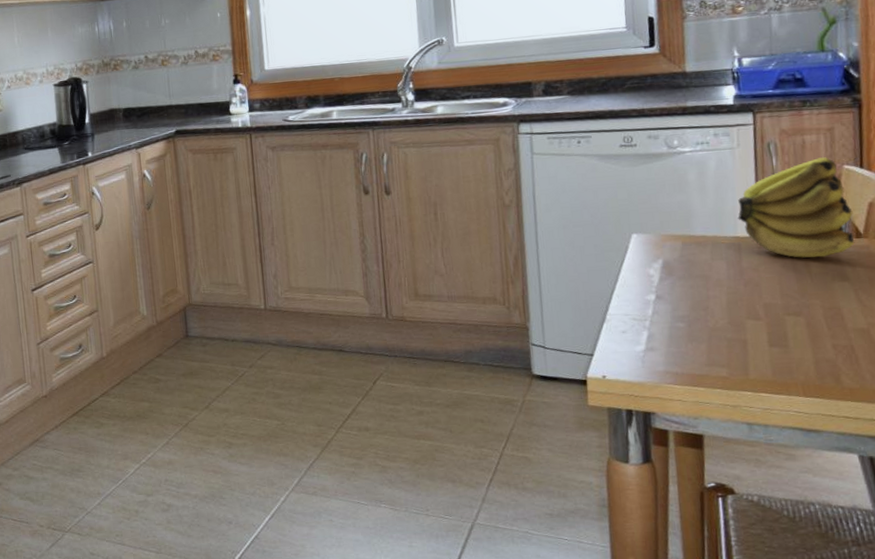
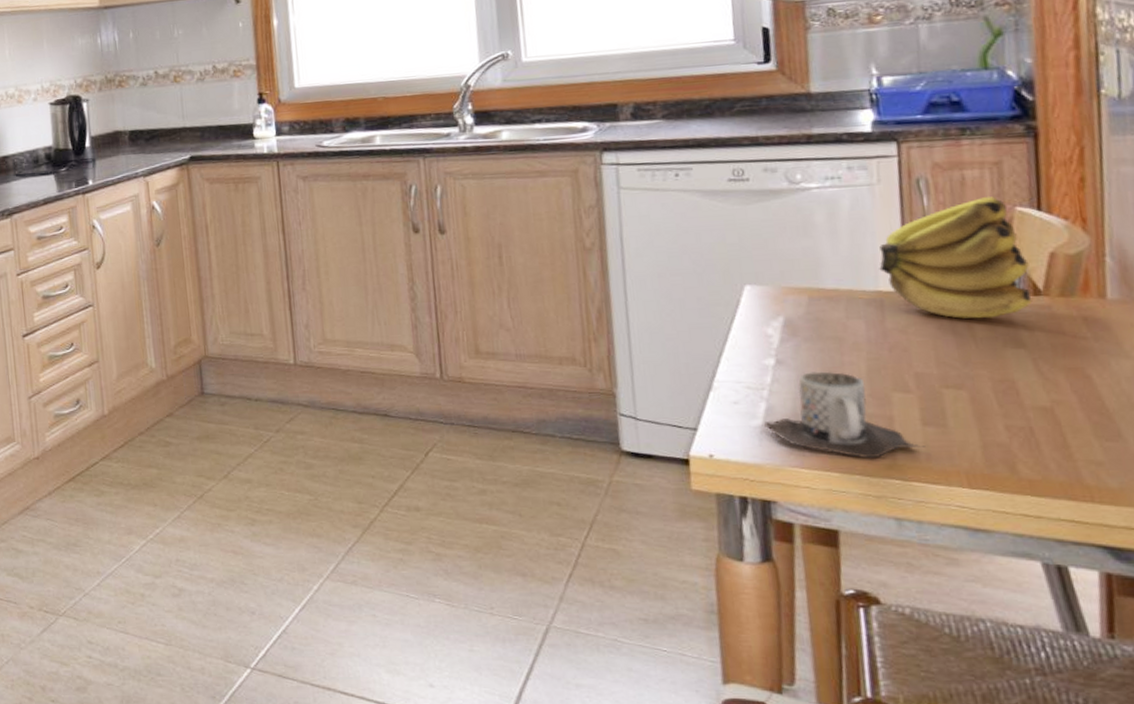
mug: none [646,304,771,375] -> present [764,371,925,459]

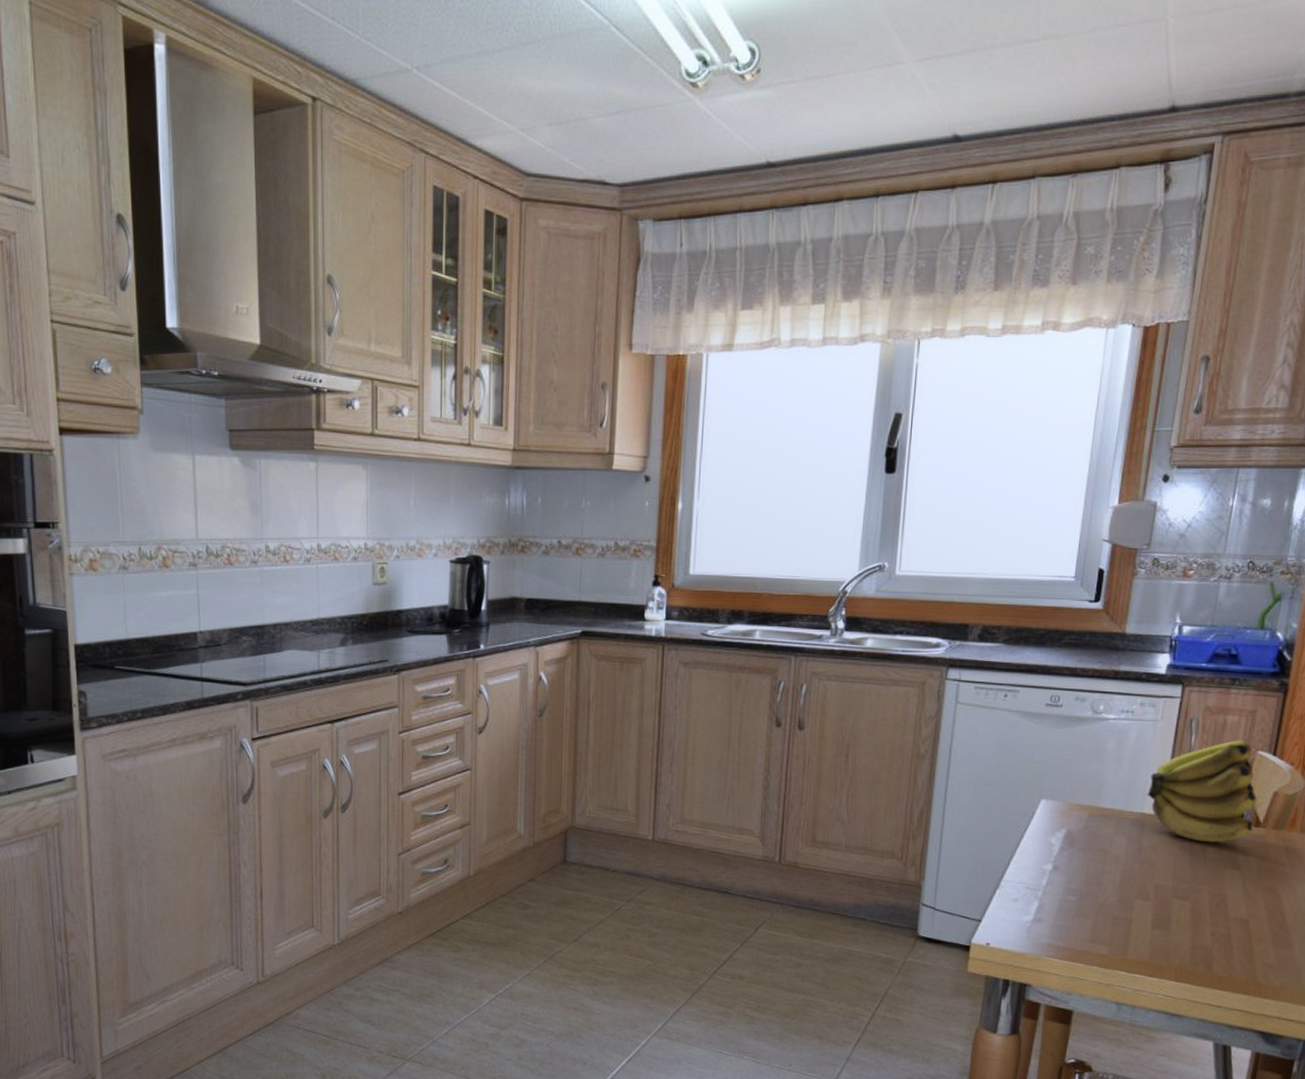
mug: present [764,371,925,459] -> none [1034,878,1151,953]

